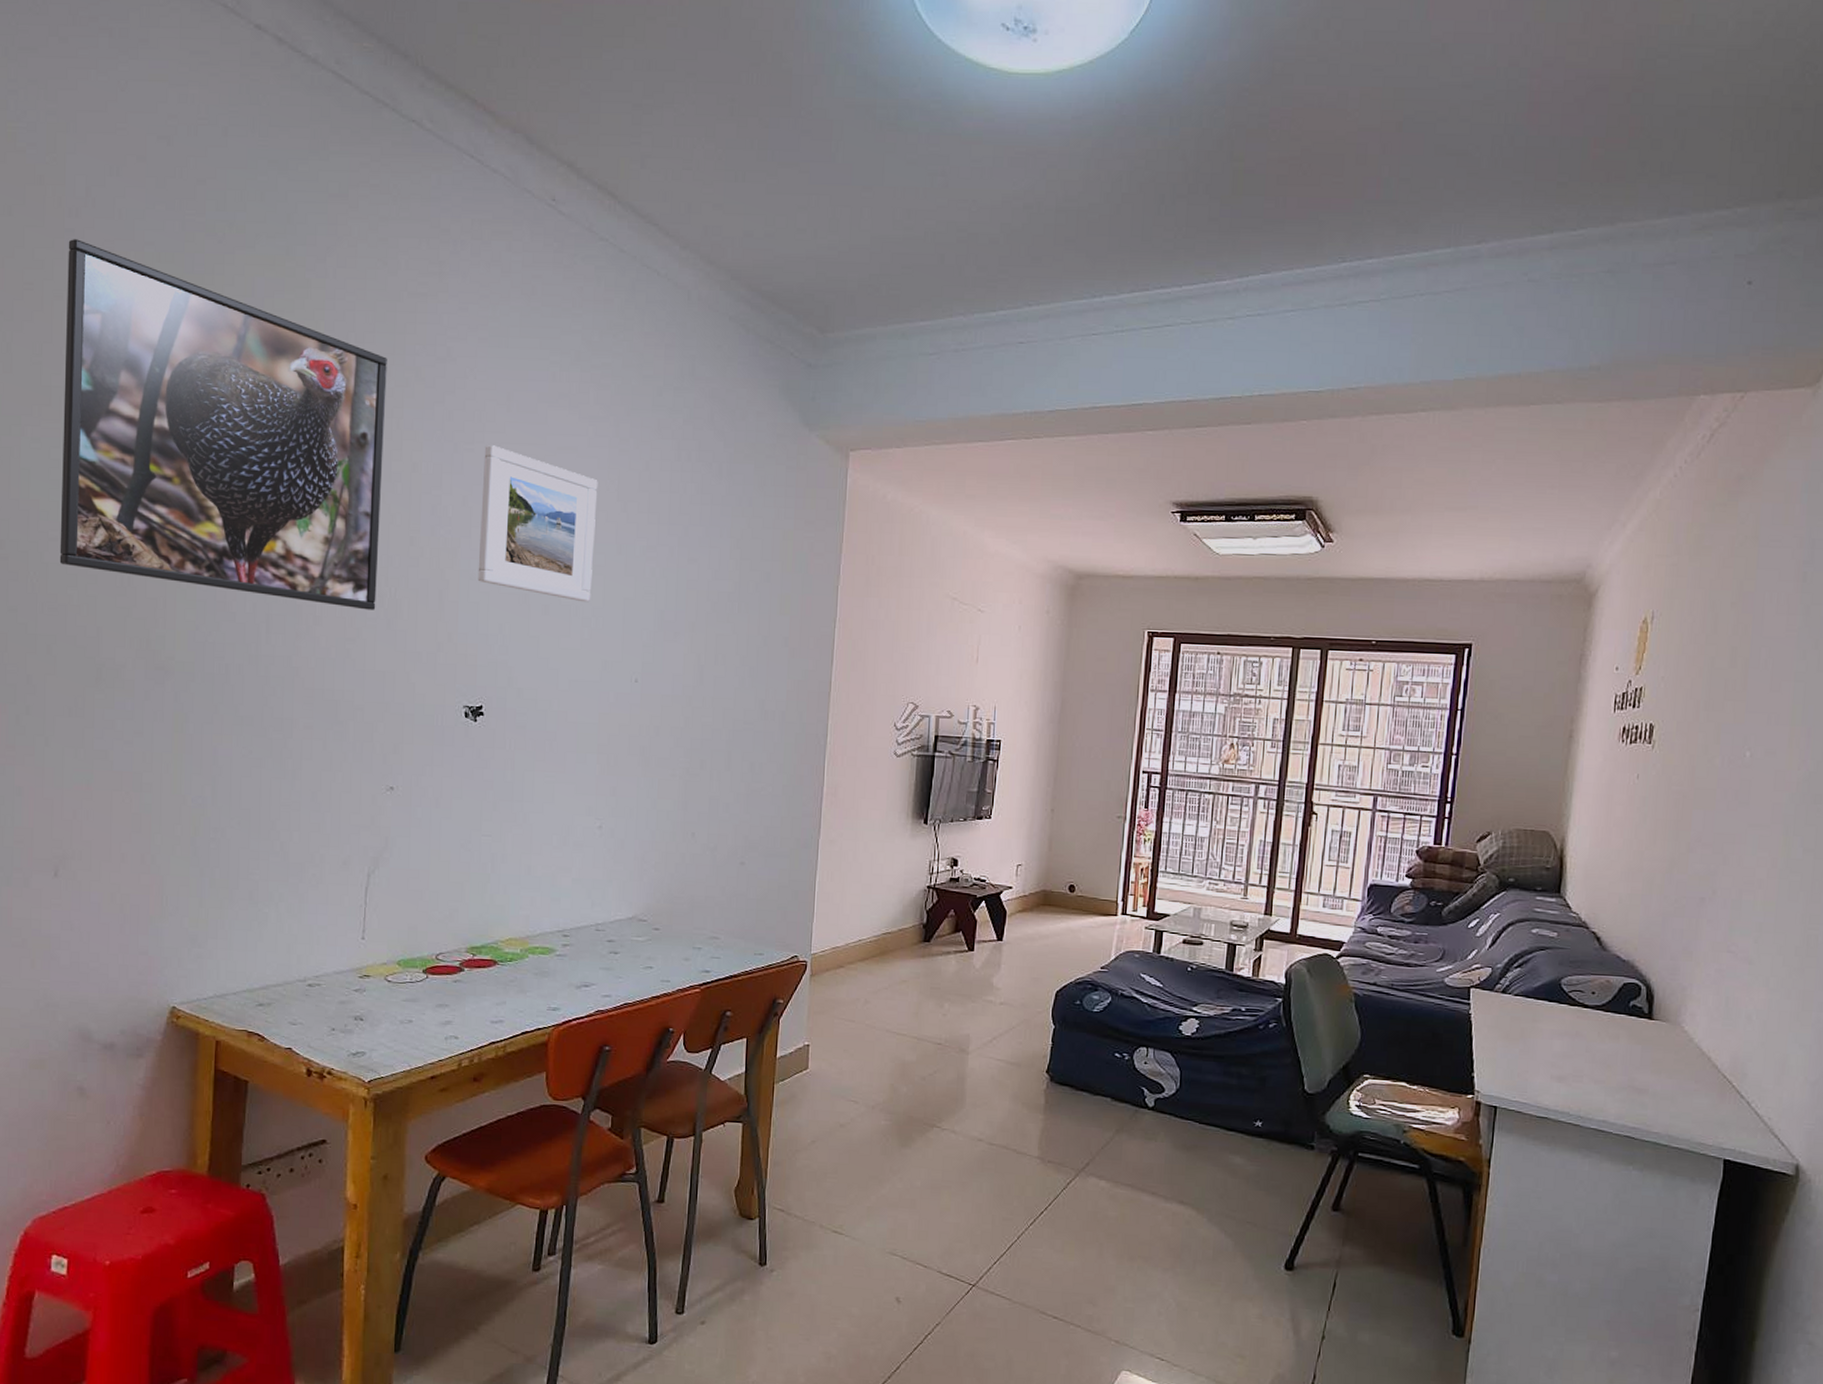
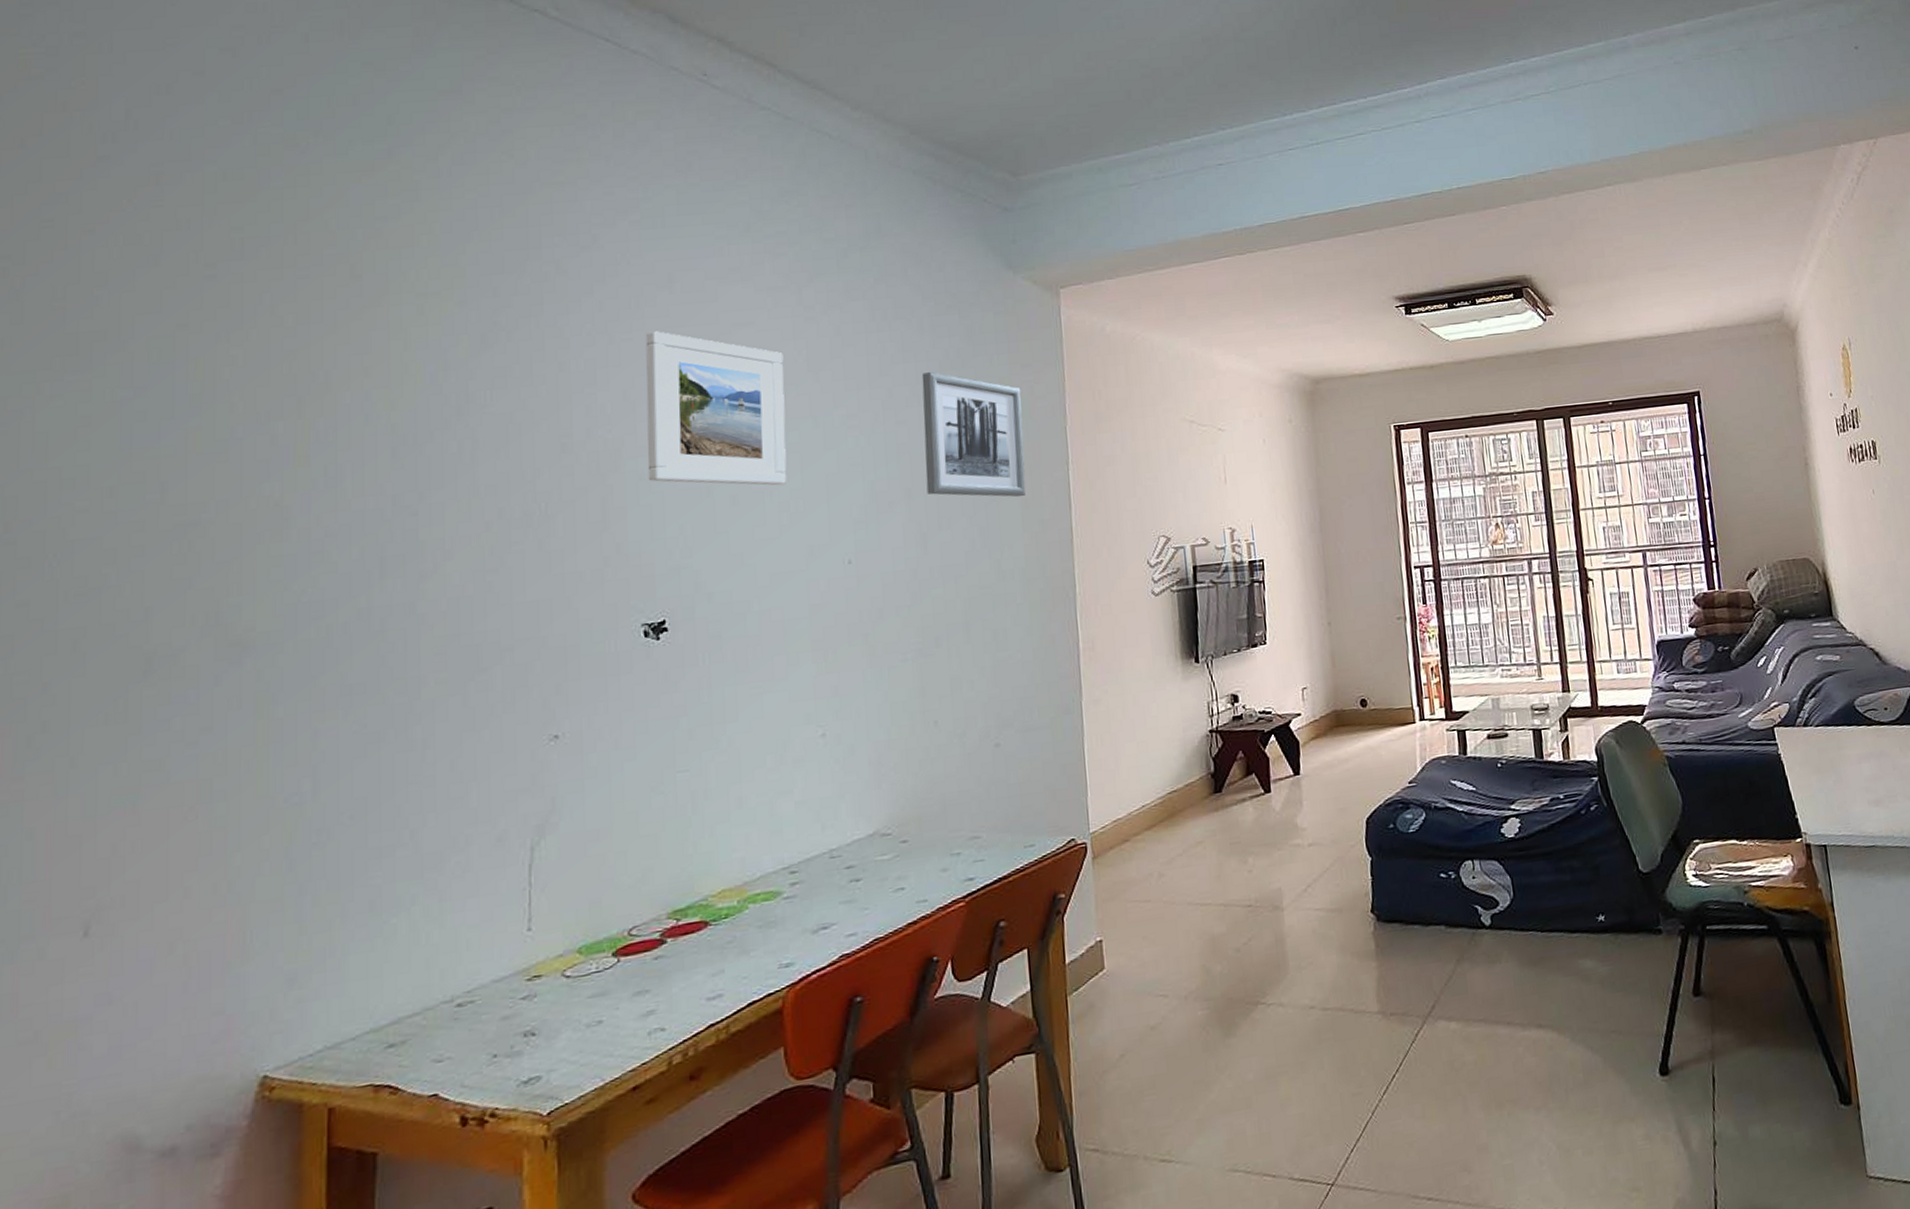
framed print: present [59,239,387,610] -> none [90,166,523,540]
wall art: none [708,516,802,646] -> present [921,372,1026,497]

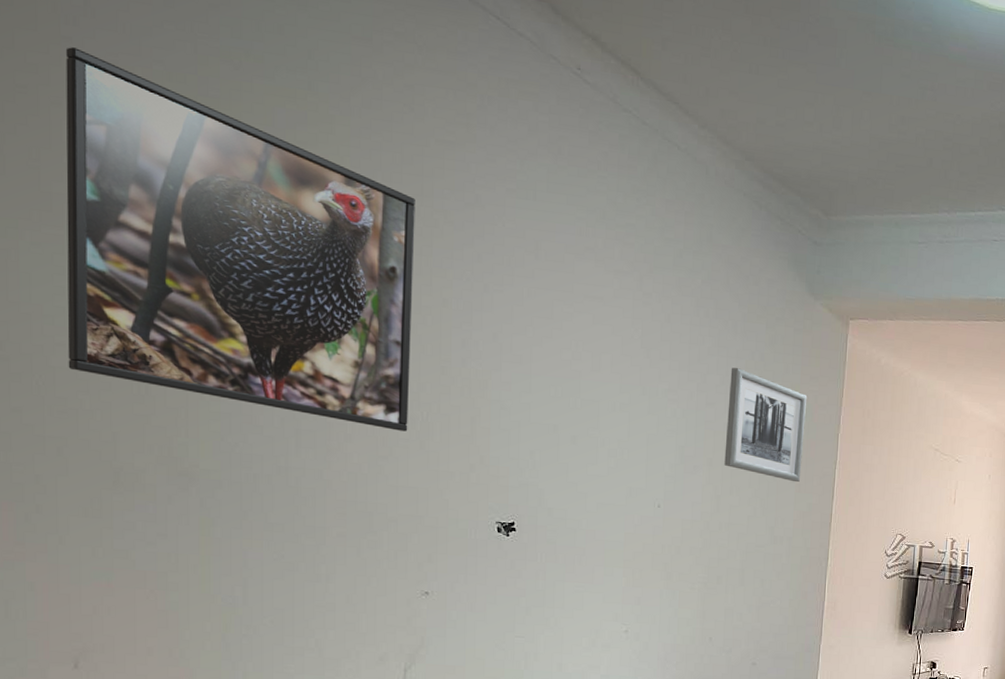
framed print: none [90,166,523,540] -> present [65,47,415,432]
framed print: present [645,331,787,486] -> none [508,288,623,436]

